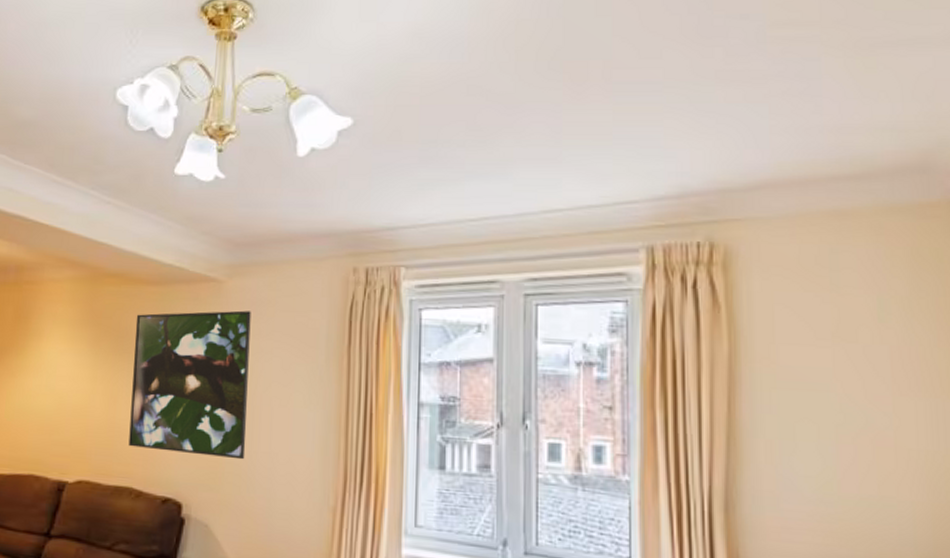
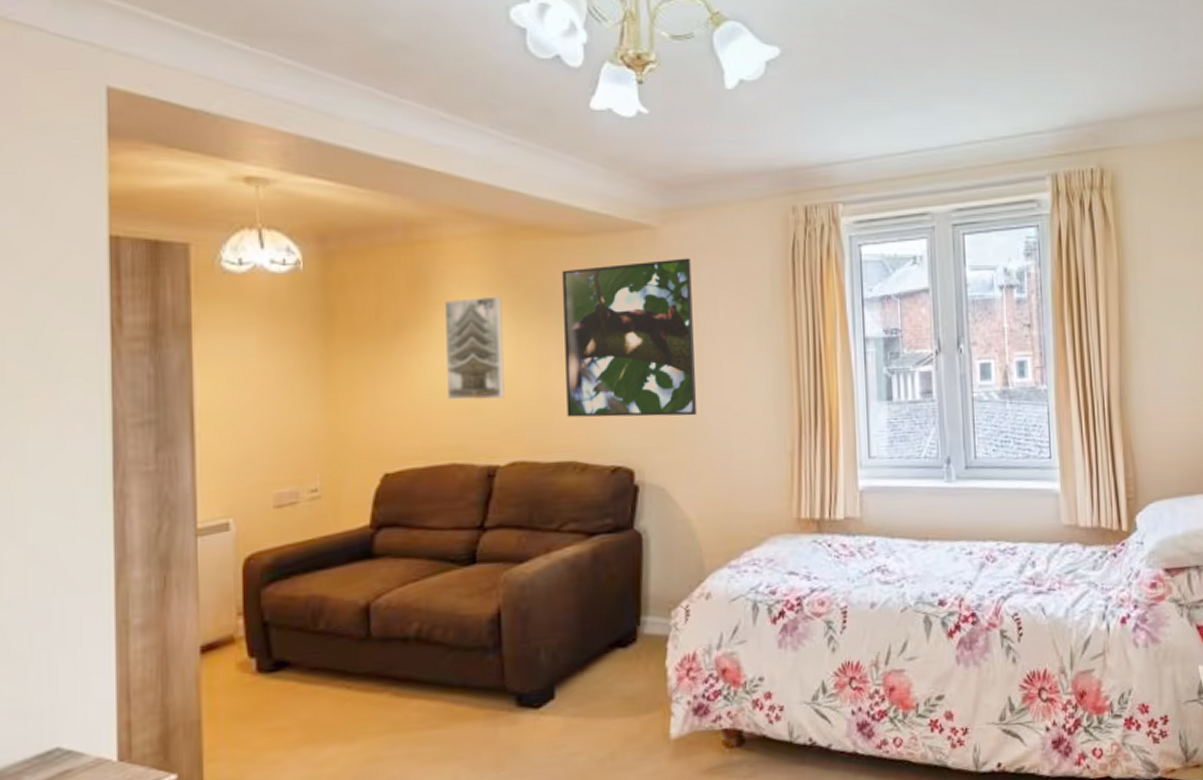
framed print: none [33,332,85,423] -> present [444,296,505,400]

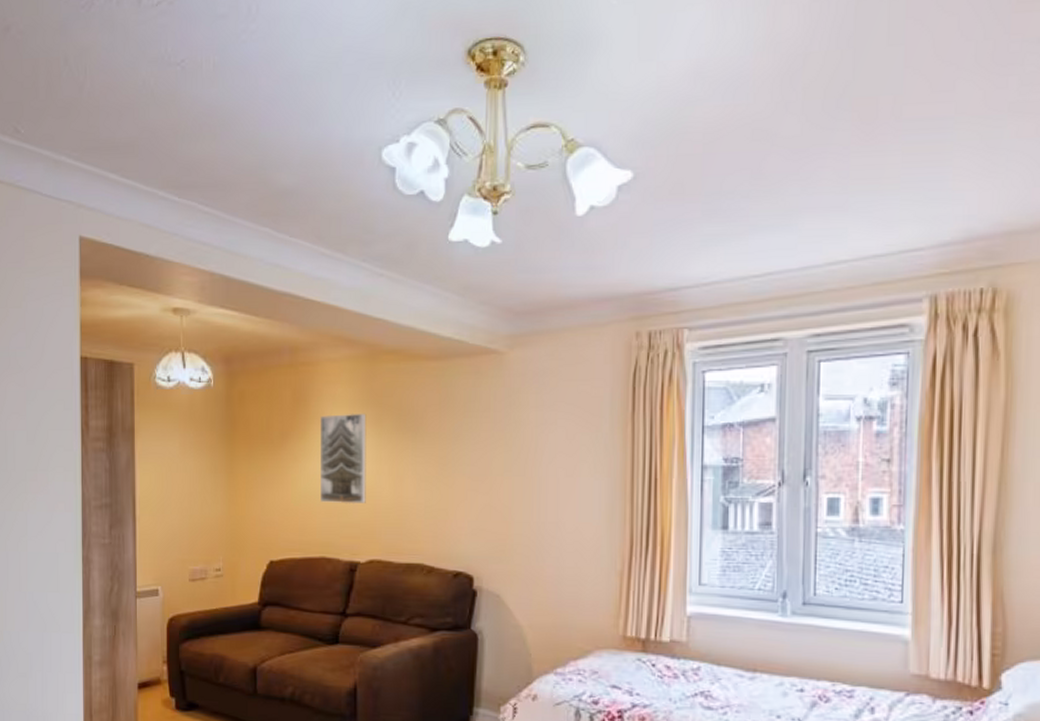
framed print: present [561,258,698,418] -> none [417,382,534,531]

